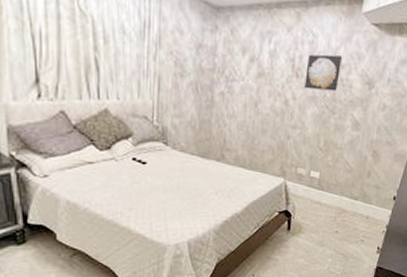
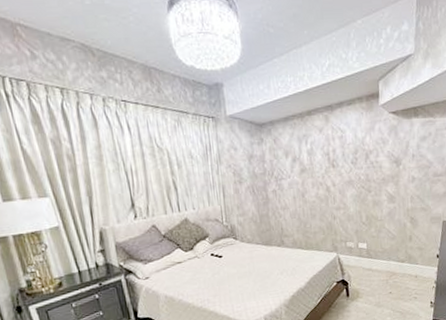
wall art: present [304,54,342,92] -> none [340,143,370,176]

